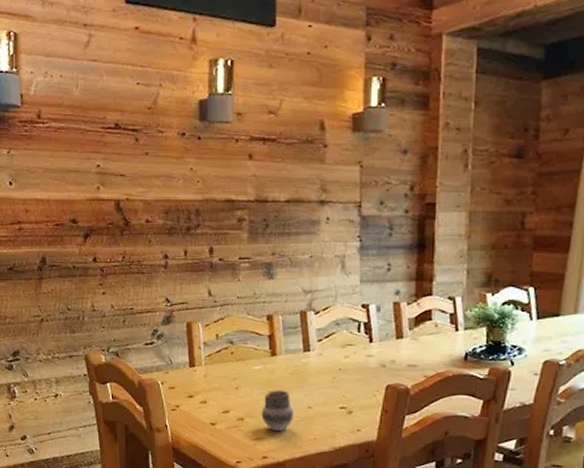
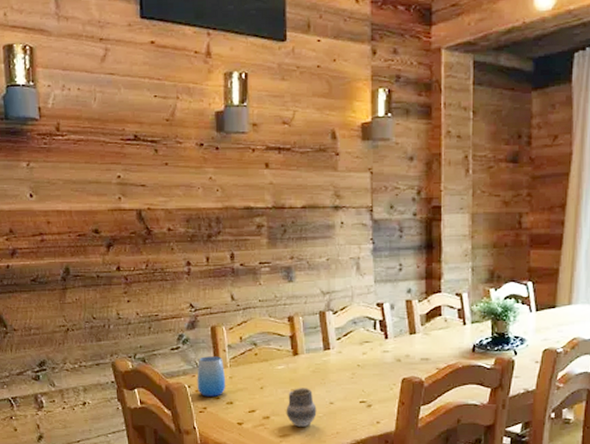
cup: none [170,353,200,395] -> present [197,356,226,397]

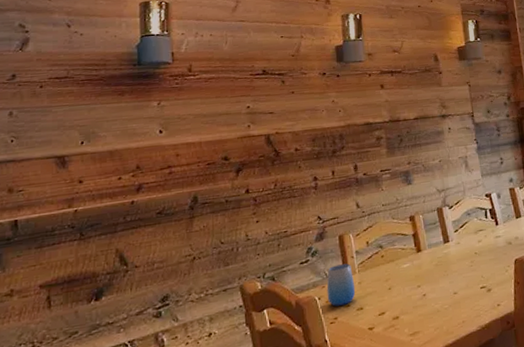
cup: present [286,388,317,428] -> none [414,281,443,323]

